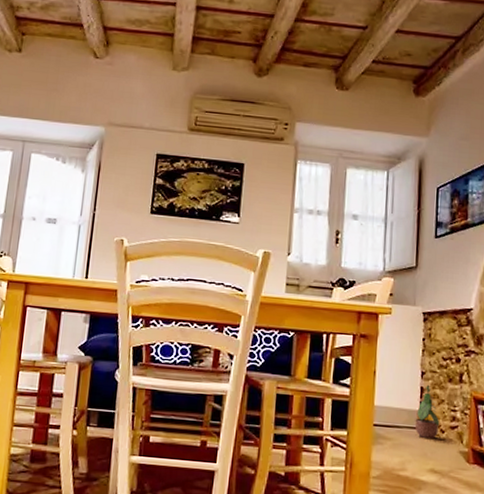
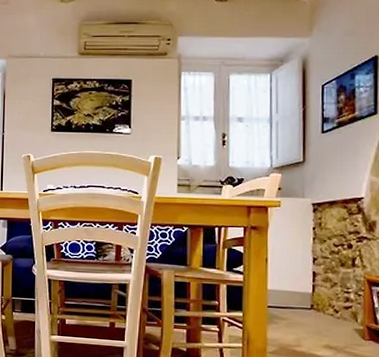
potted plant: present [415,384,440,440] -> none [308,269,334,319]

